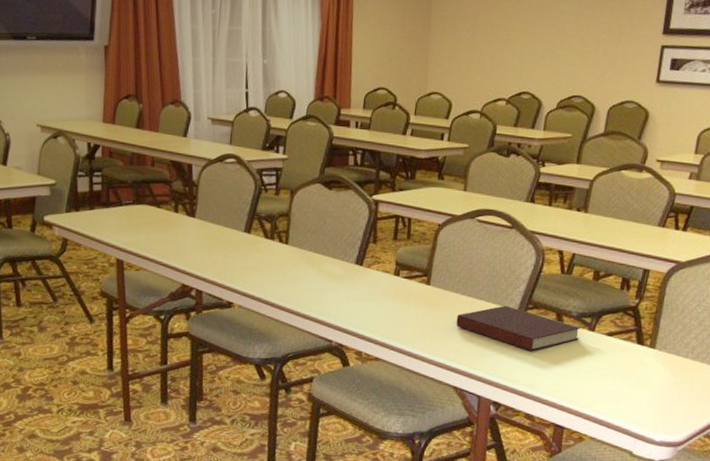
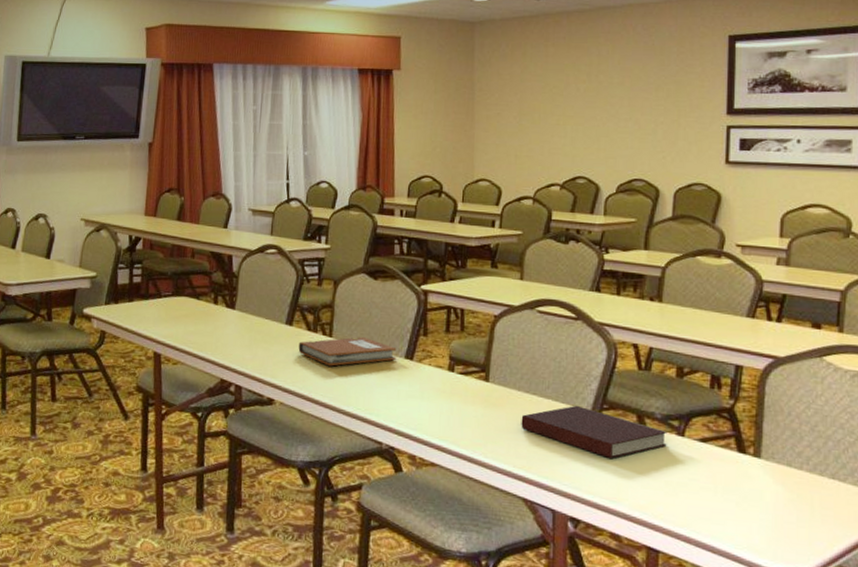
notebook: none [256,244,348,272] -> present [298,337,397,366]

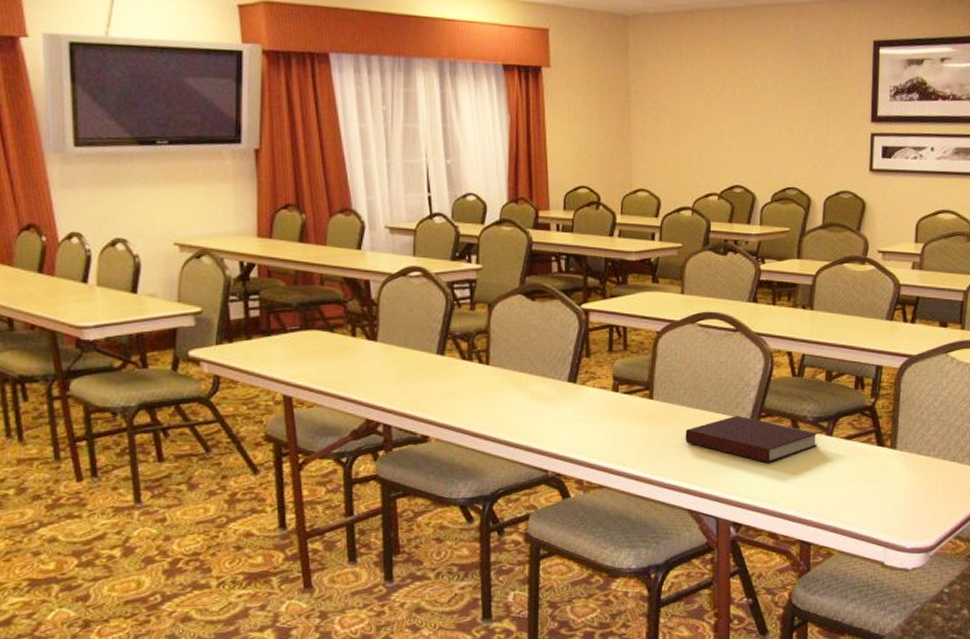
notebook: present [298,337,397,366] -> none [452,363,559,396]

